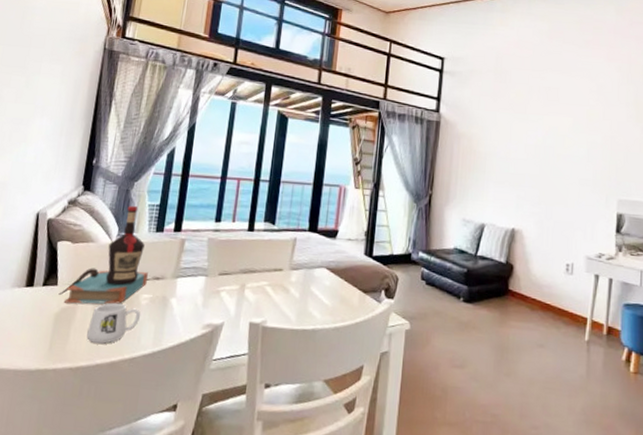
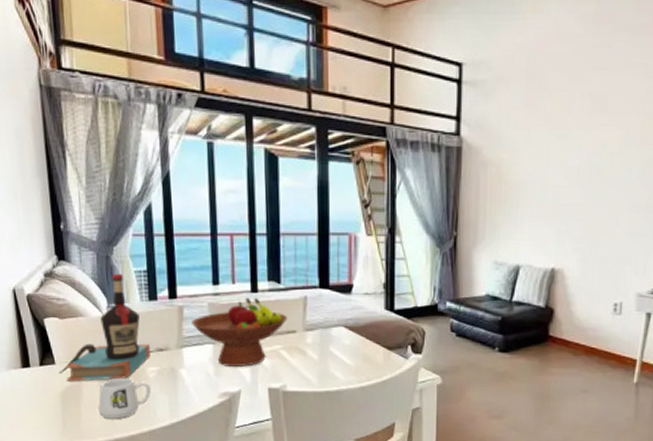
fruit bowl: none [190,235,277,300] -> present [192,297,288,367]

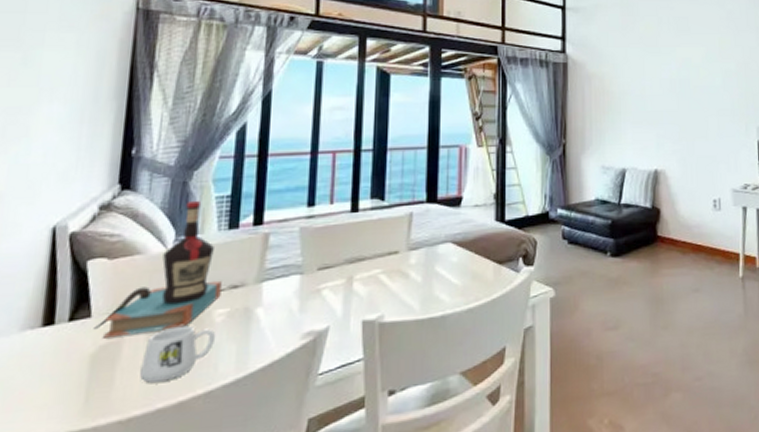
fruit bowl: present [192,297,288,367] -> none [277,217,391,300]

